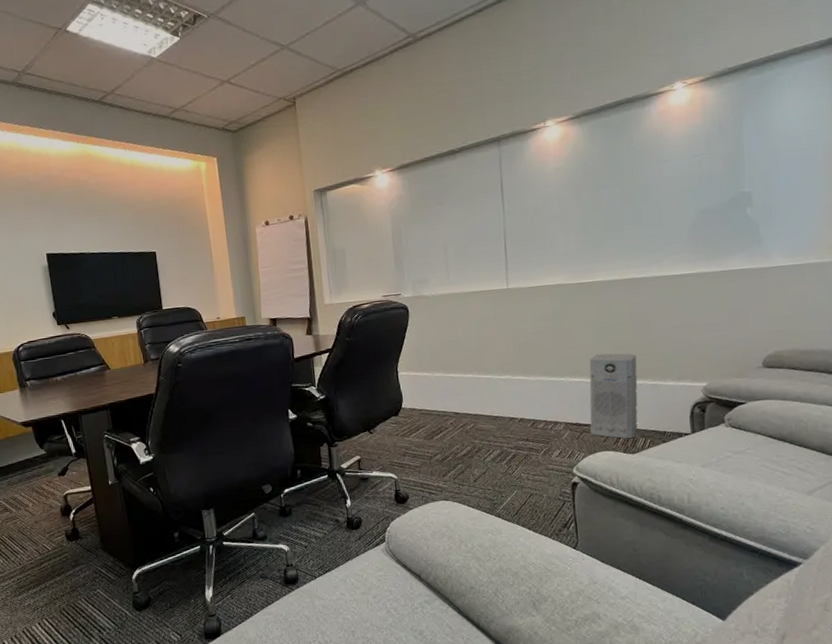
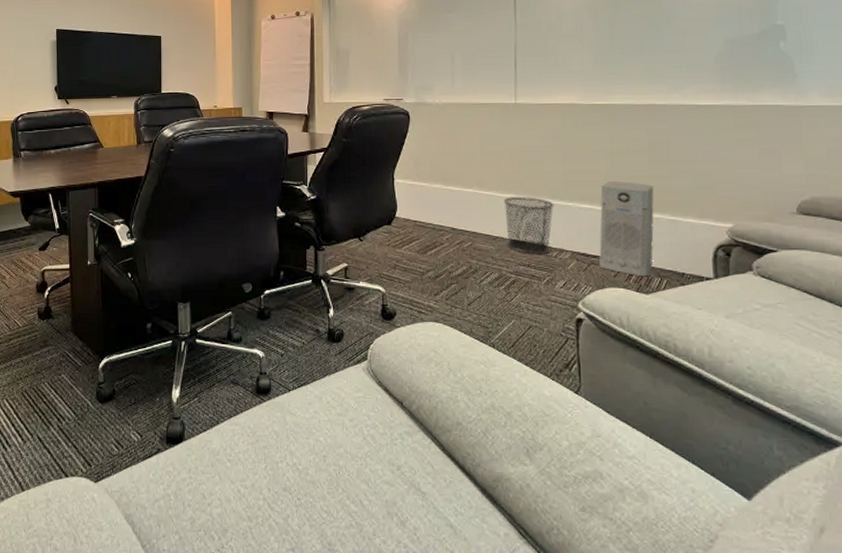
waste bin: none [501,376,548,429] -> present [503,197,555,254]

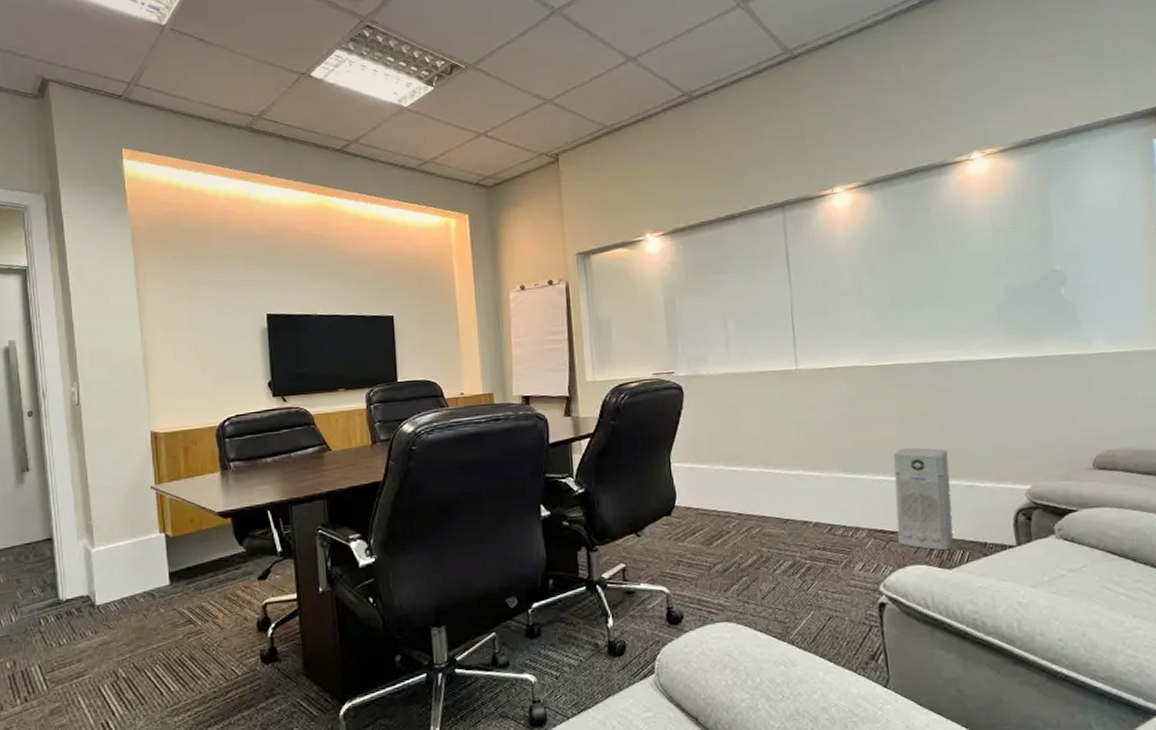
waste bin: present [503,197,555,254] -> none [791,472,846,536]

